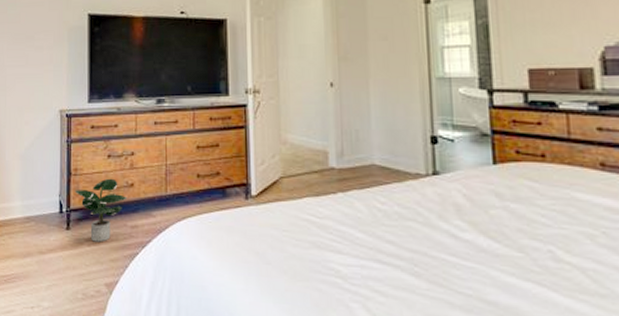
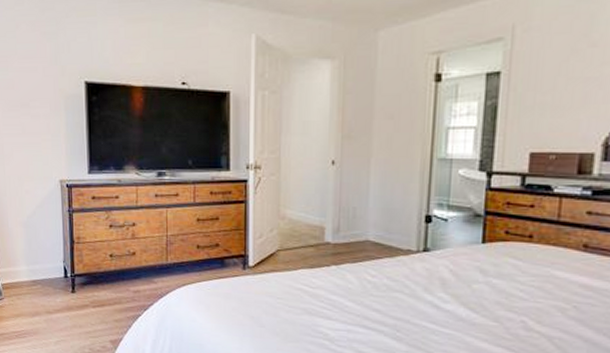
potted plant: present [75,178,127,242] -> none [78,247,130,305]

